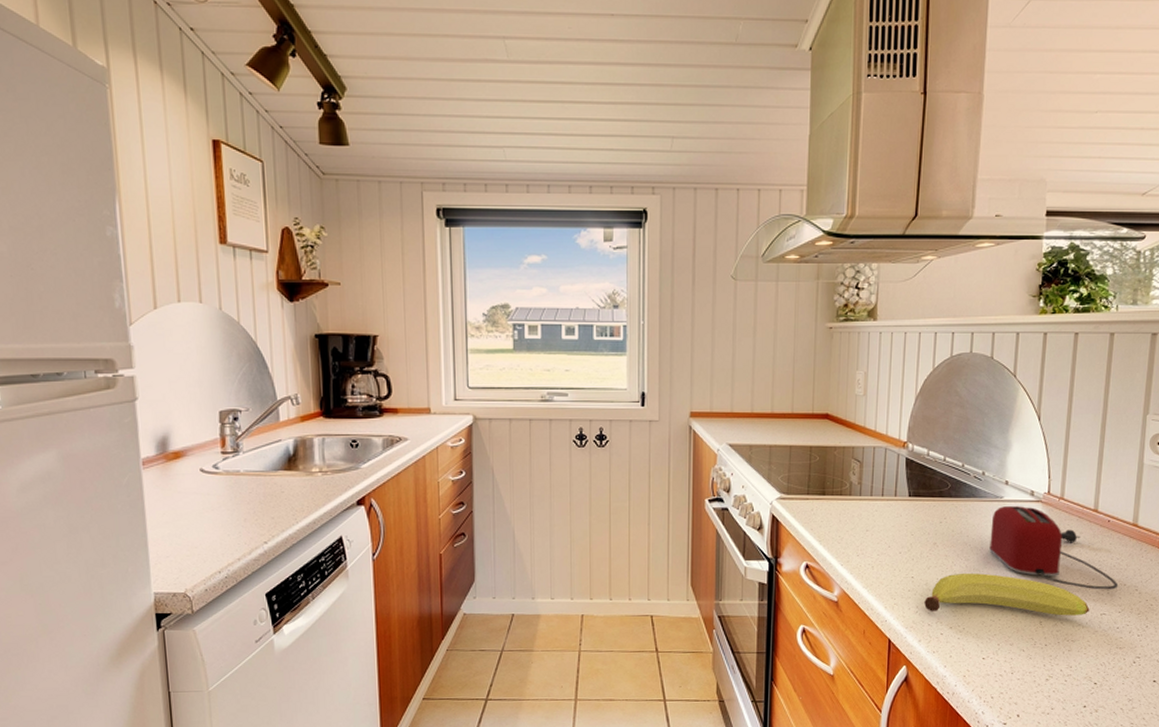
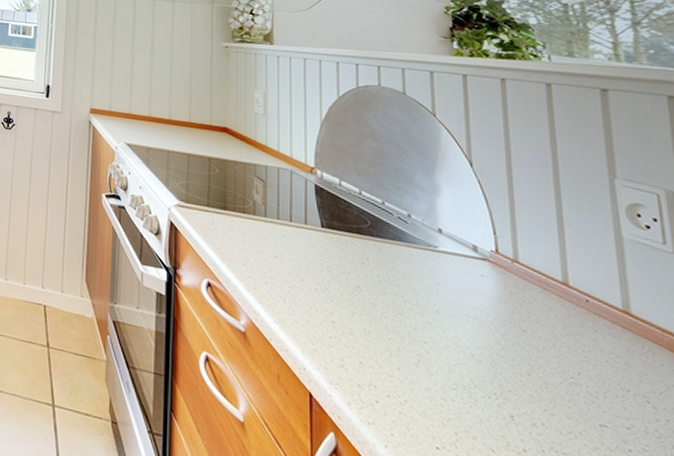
fruit: present [924,573,1090,616] -> none [351,328,582,421]
toaster: present [988,506,1119,590] -> none [426,257,619,395]

